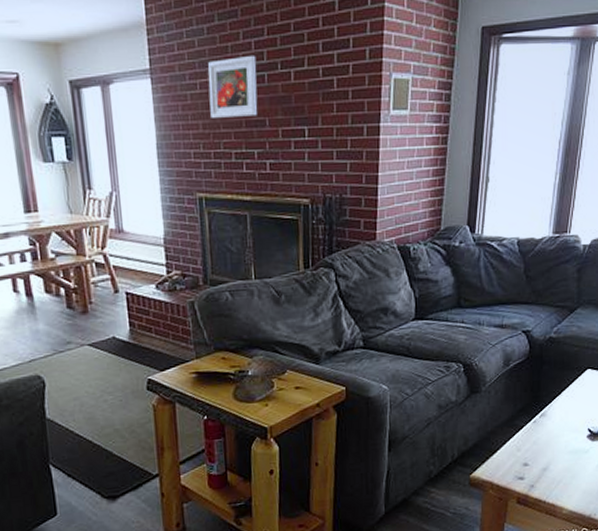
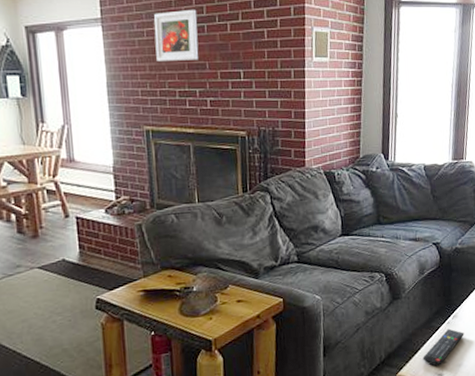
remote control: none [502,428,553,469] -> present [423,328,464,366]

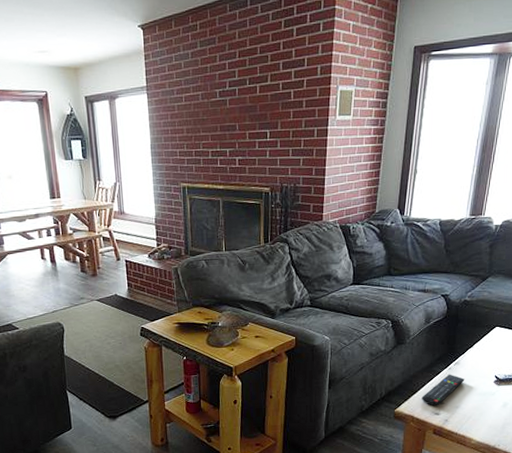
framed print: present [154,9,199,61] -> none [191,73,230,124]

